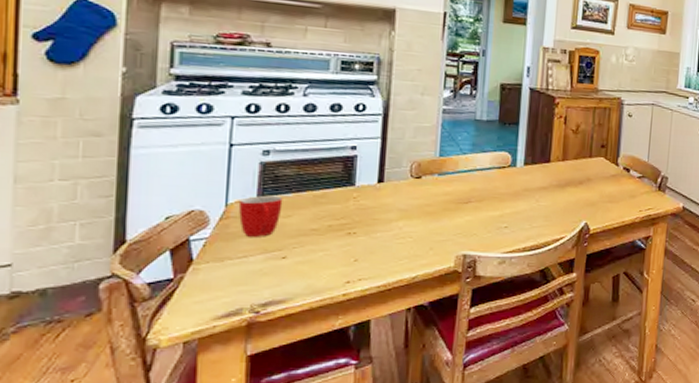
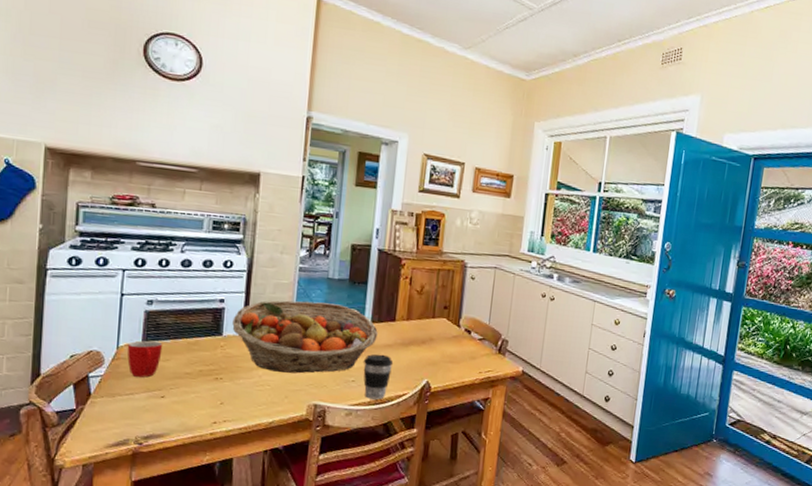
fruit basket: none [366,145,532,223] -> present [232,300,378,374]
coffee cup: none [516,197,549,245] -> present [363,354,394,400]

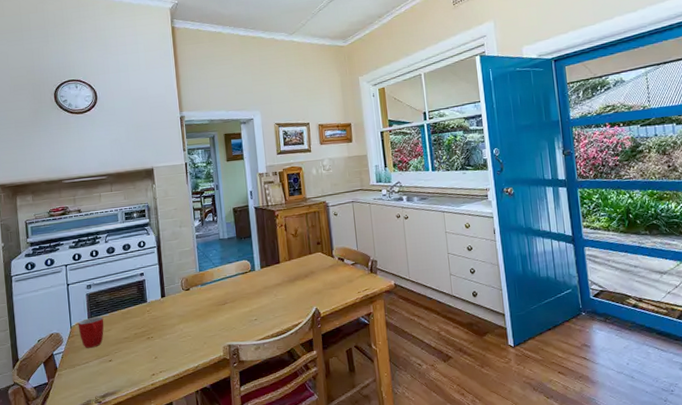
fruit basket: present [232,300,378,374] -> none [152,258,268,324]
coffee cup: present [363,354,394,400] -> none [260,292,286,332]

